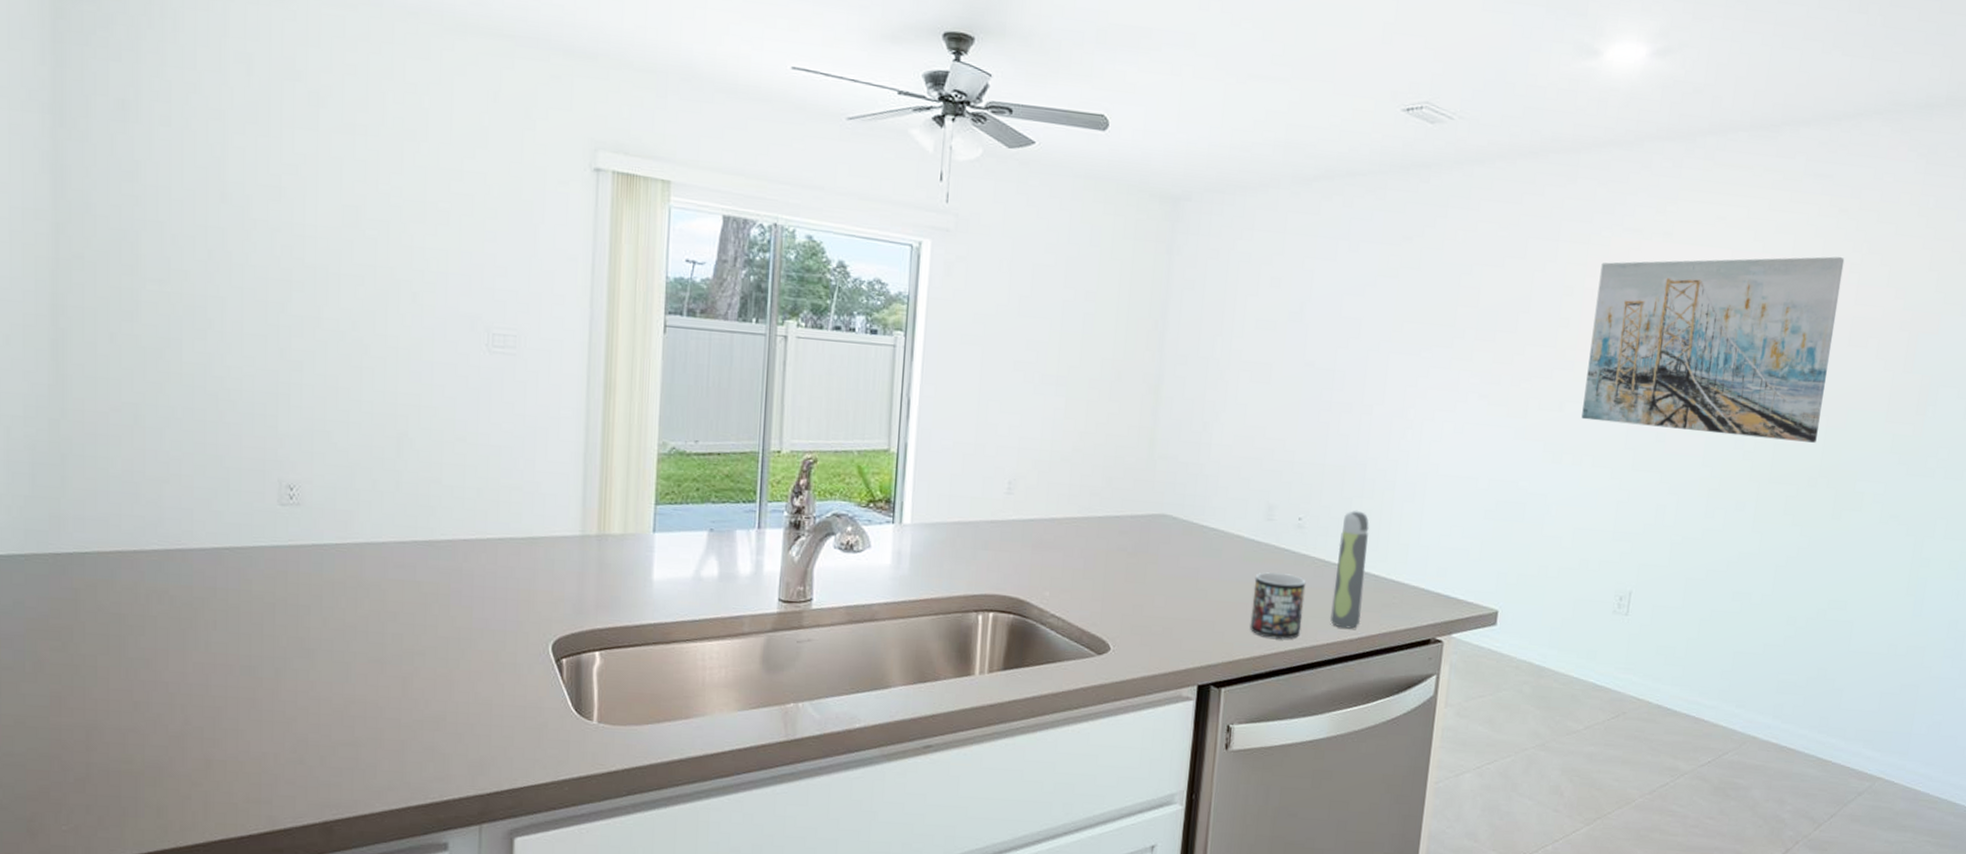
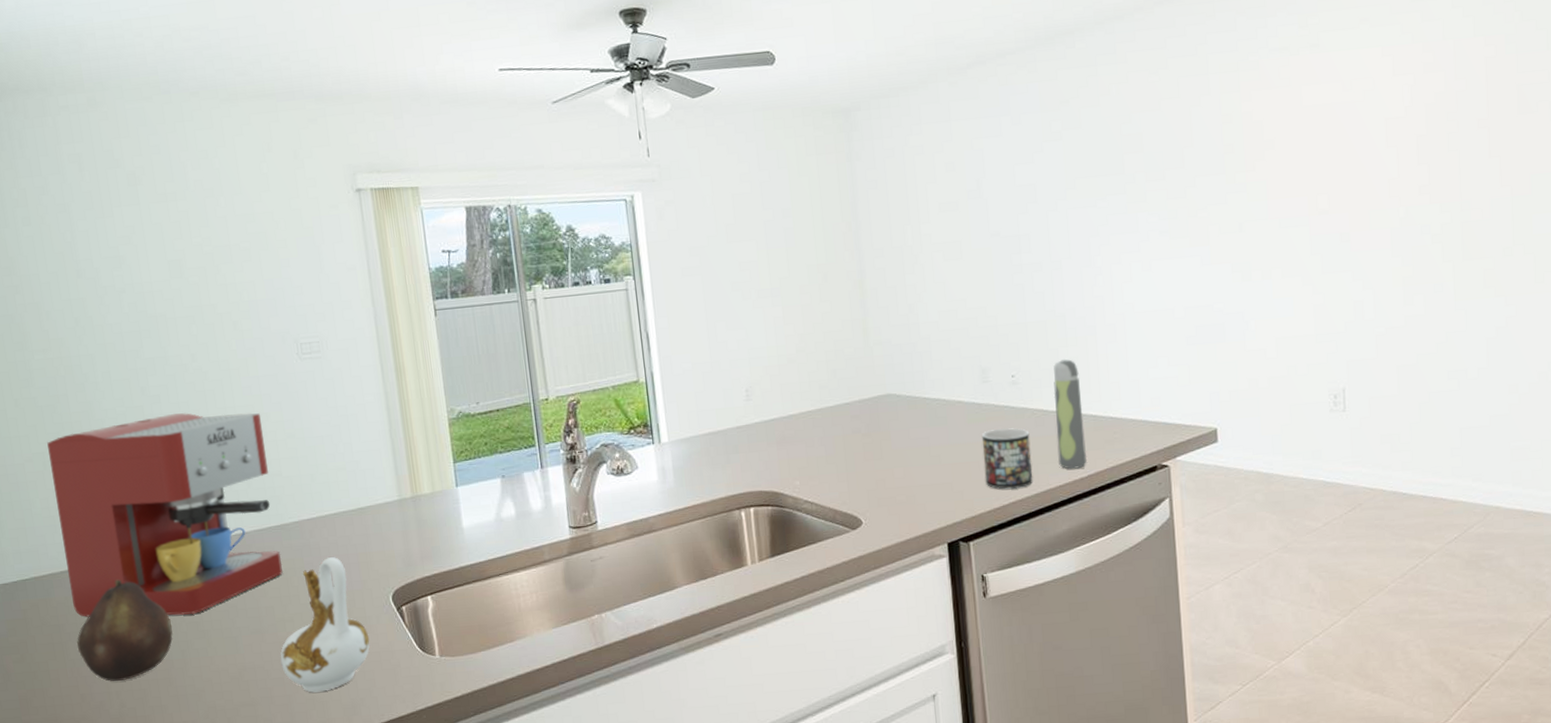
fruit: none [141,571,268,693] -> present [77,579,173,681]
coffee maker: none [144,386,428,628] -> present [47,413,284,617]
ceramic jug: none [400,588,516,742] -> present [280,557,370,693]
wall art: present [1581,256,1845,443] -> none [1254,31,1504,235]

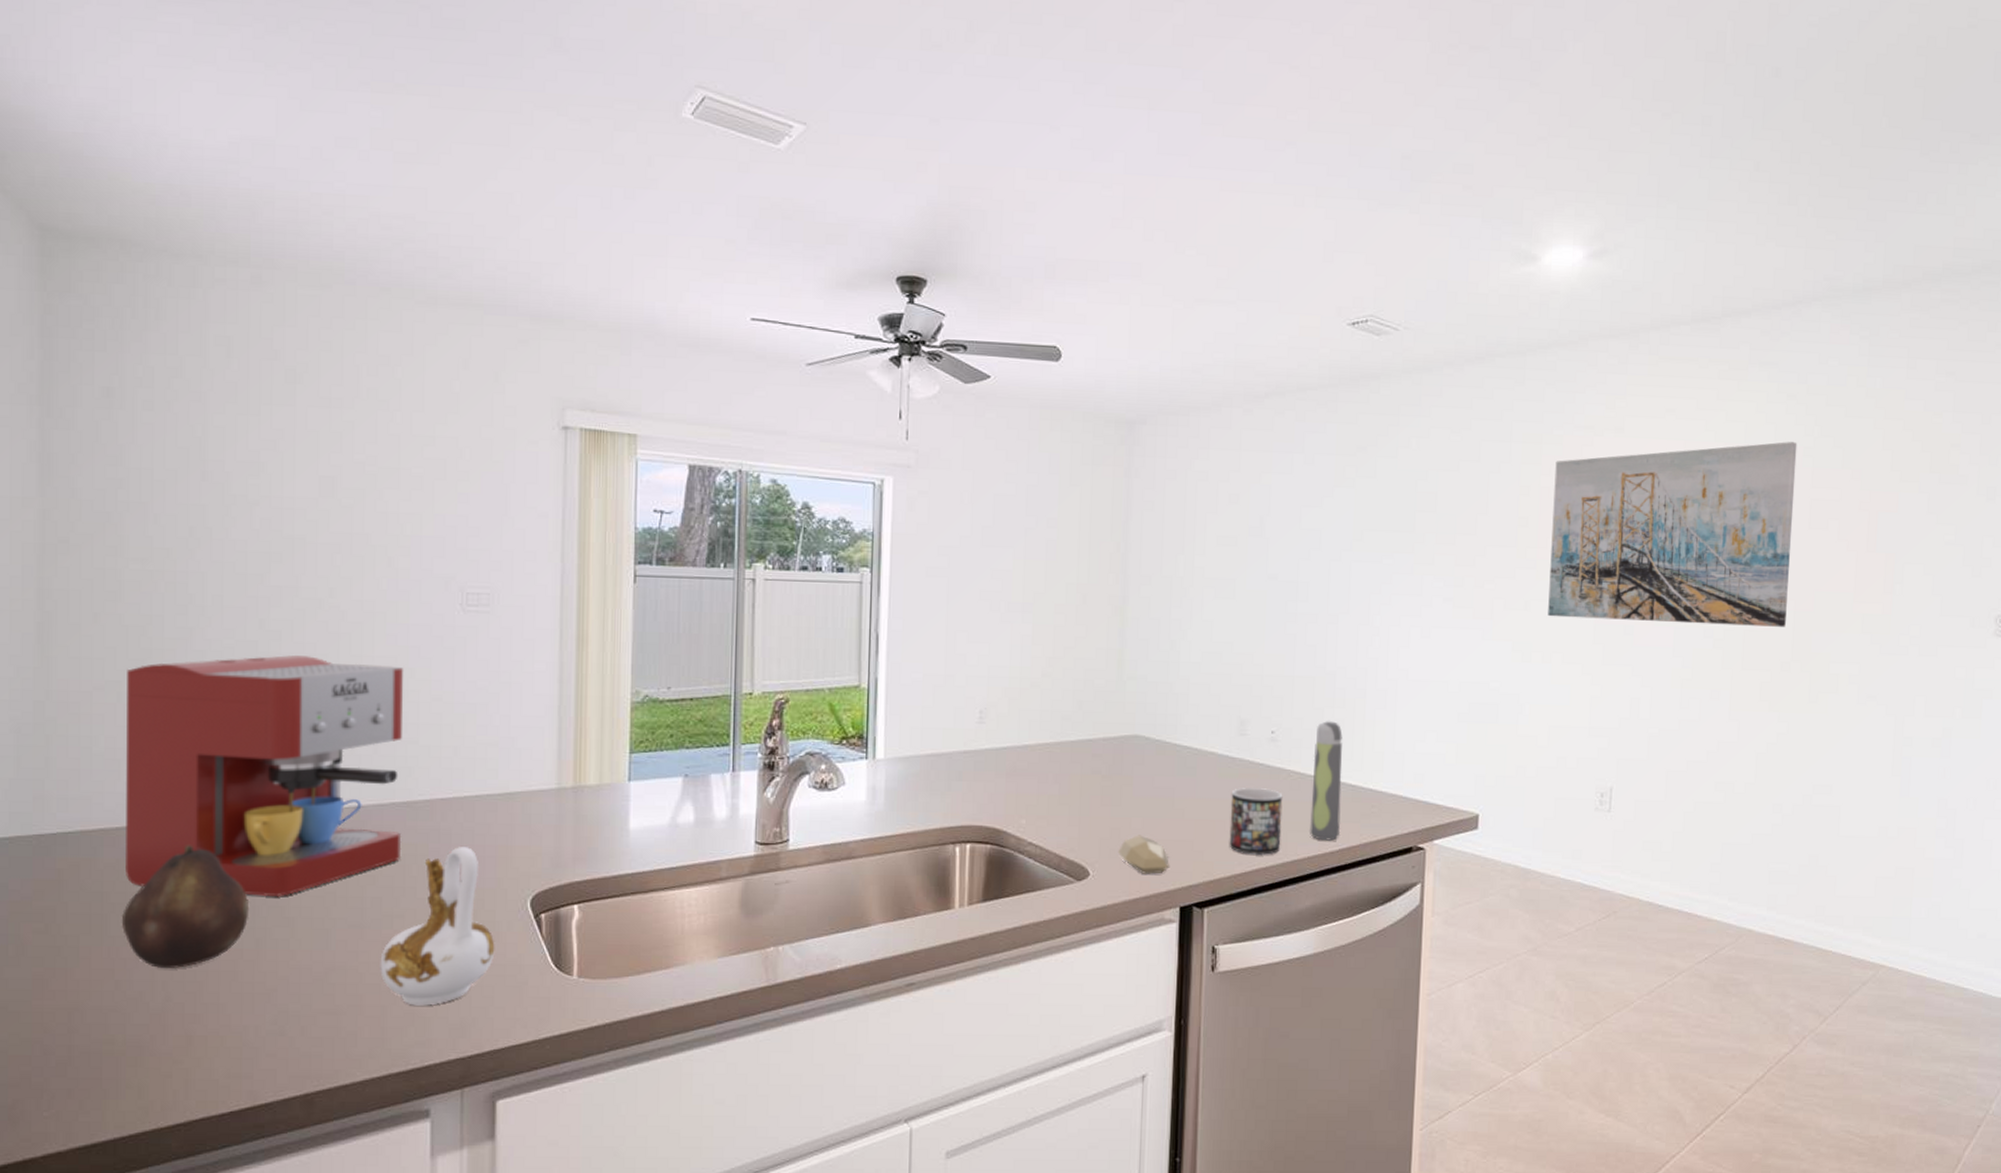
soap bar: none [885,483,933,518] -> present [1118,835,1169,874]
wall art: none [1254,31,1504,235] -> present [1548,442,1797,627]

